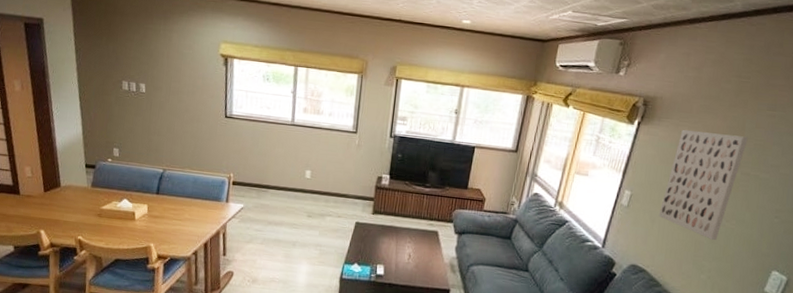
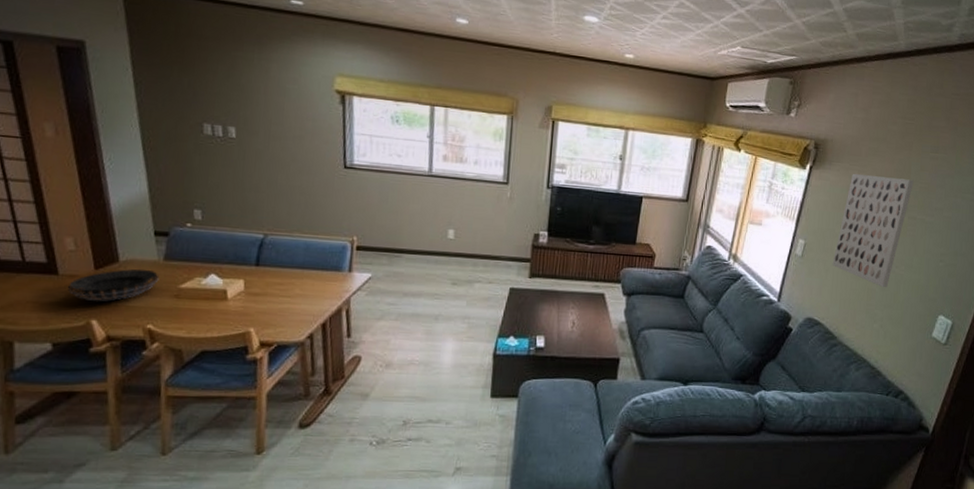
decorative bowl: none [25,192,88,217] -> present [67,268,159,301]

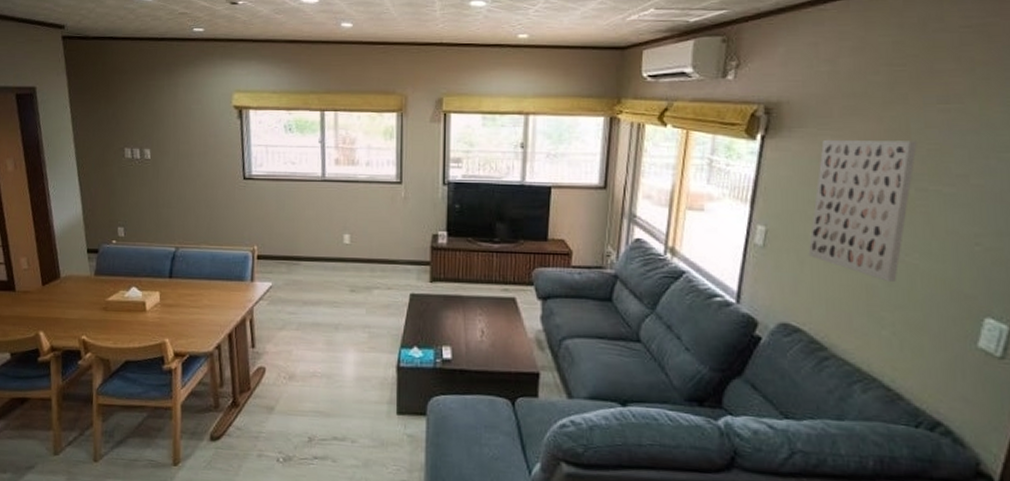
decorative bowl: present [67,268,159,301] -> none [21,284,91,315]

